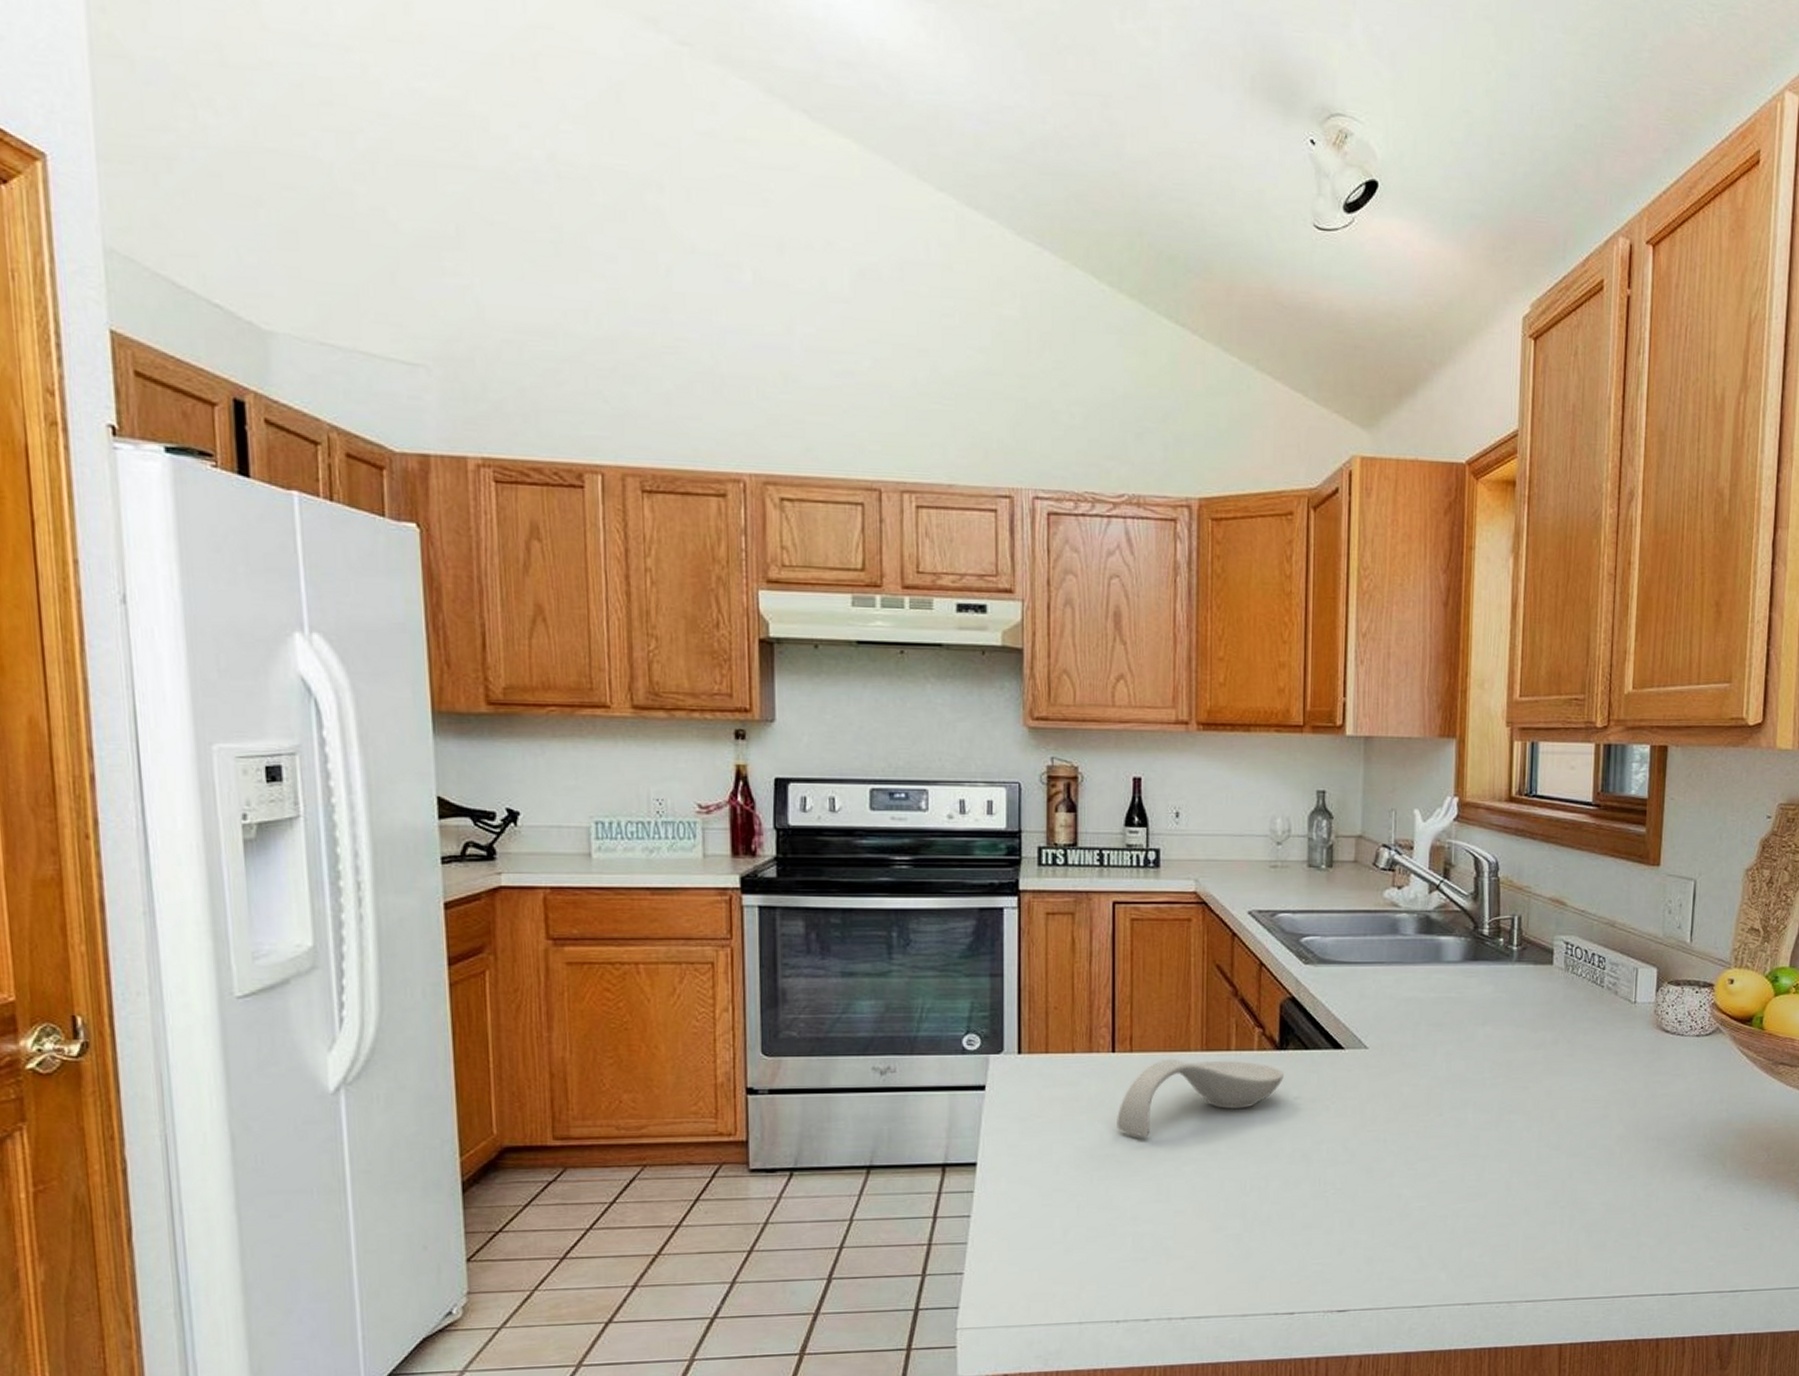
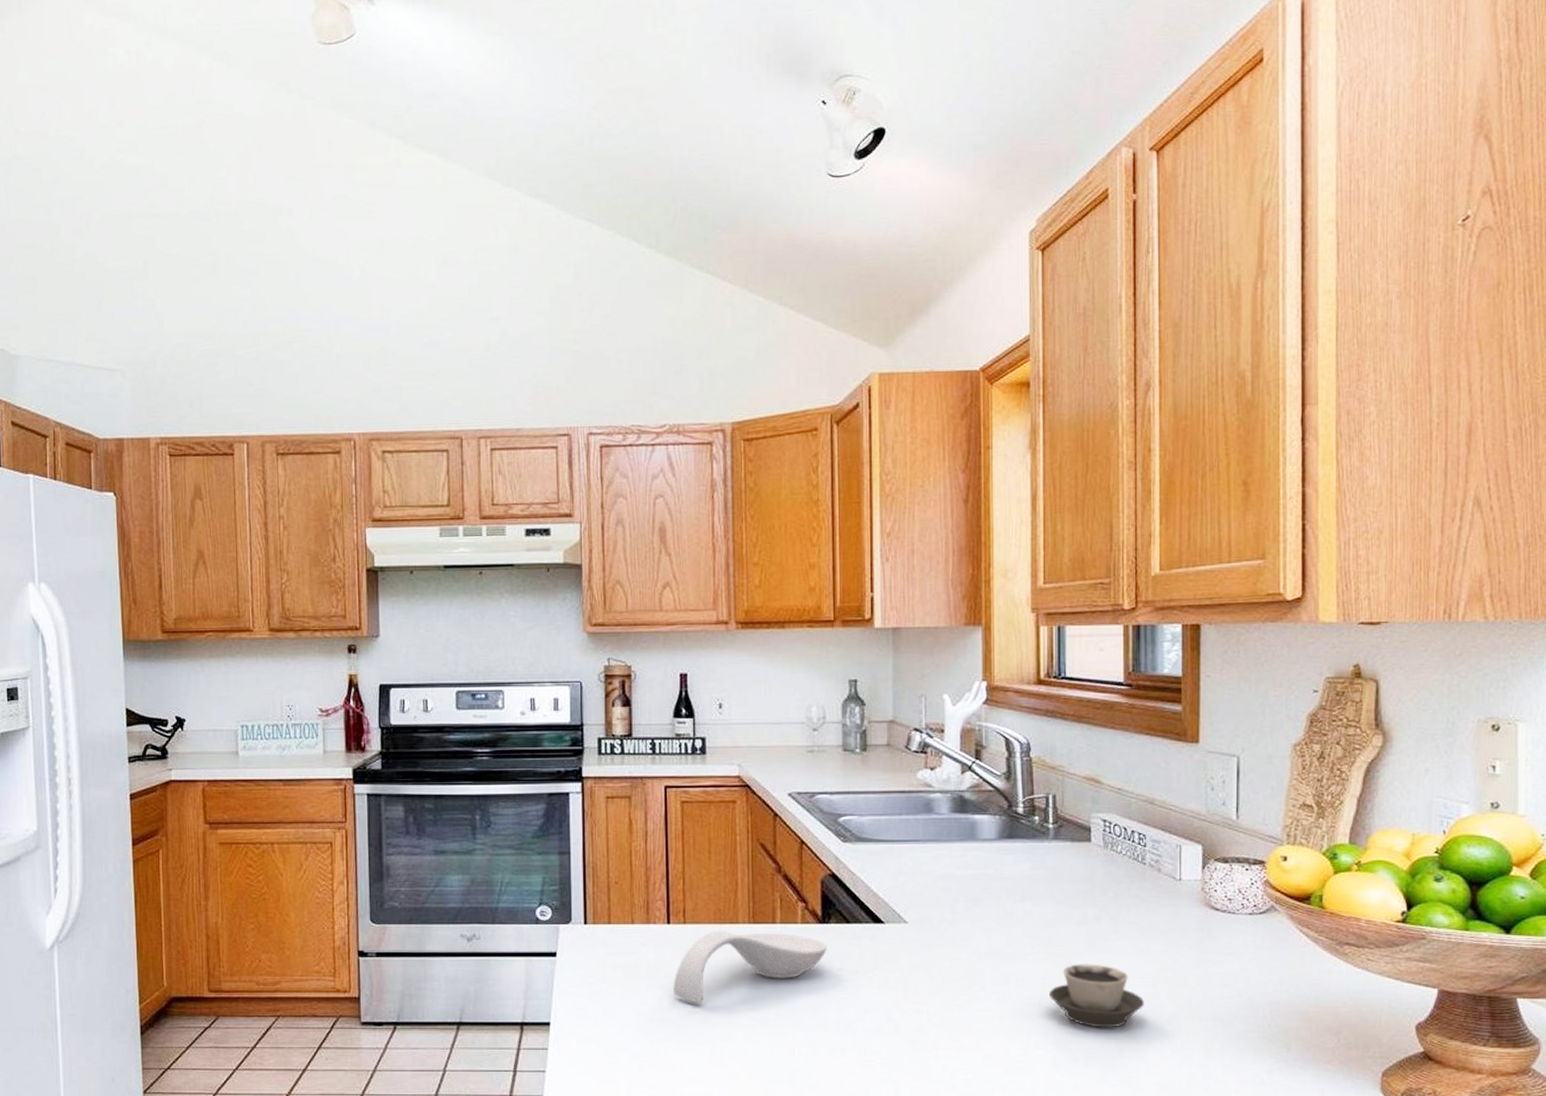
cup: none [1504,1087,1595,1151] -> present [1048,964,1144,1028]

